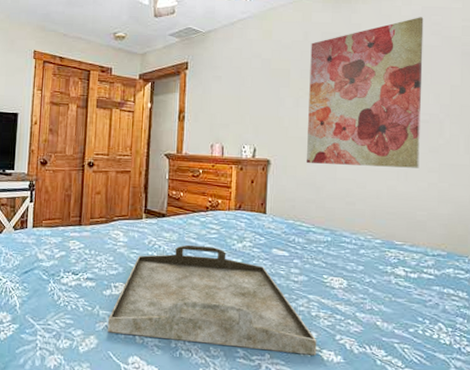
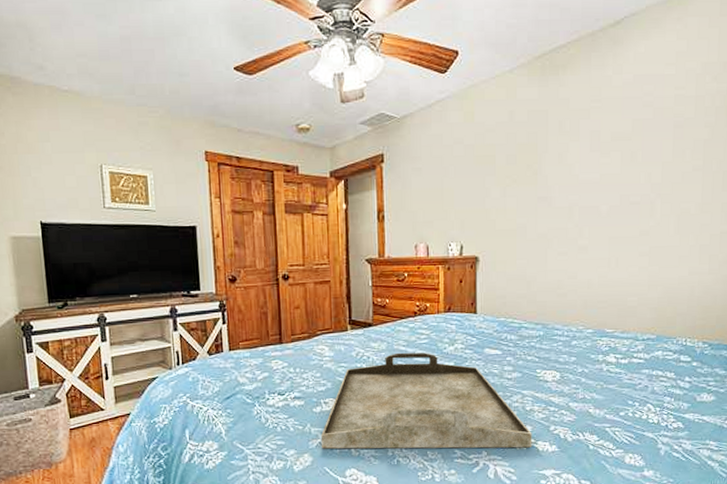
wall art: present [306,17,424,168] -> none [515,87,635,256]

